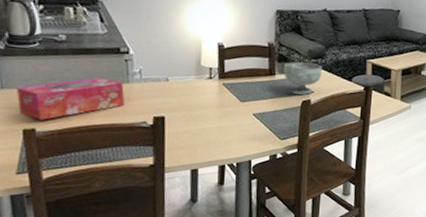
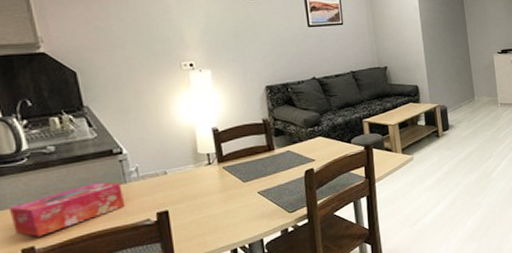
bowl: present [283,62,323,95] -> none [281,131,321,165]

